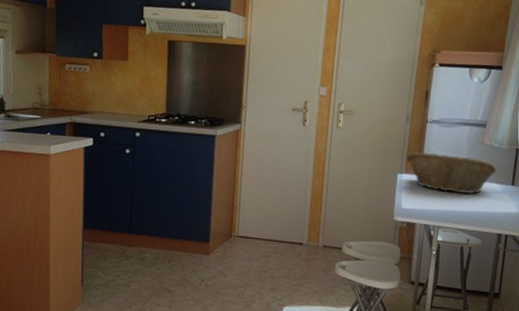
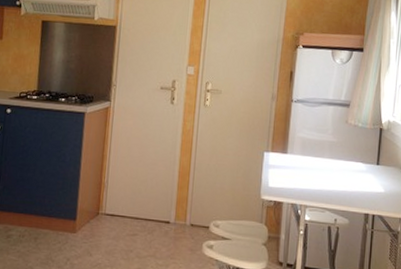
fruit basket: present [407,151,497,194] -> none [273,130,362,173]

